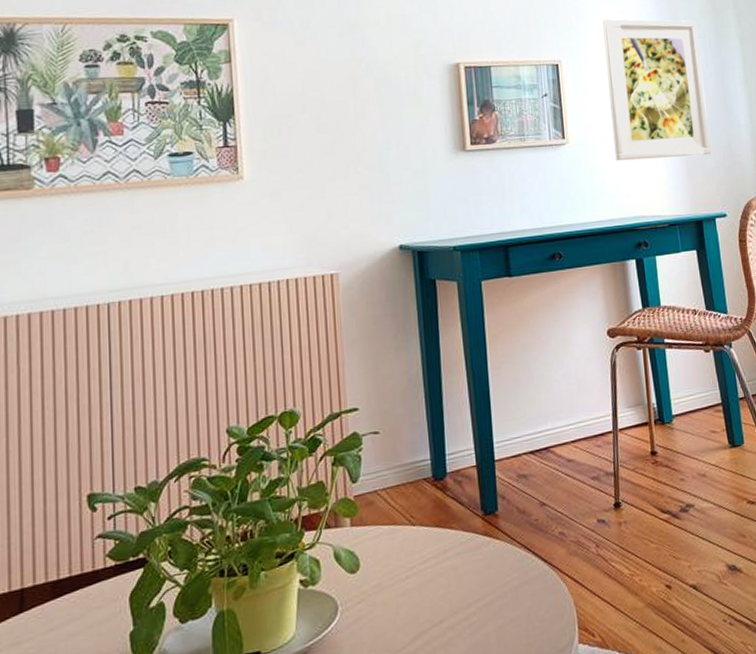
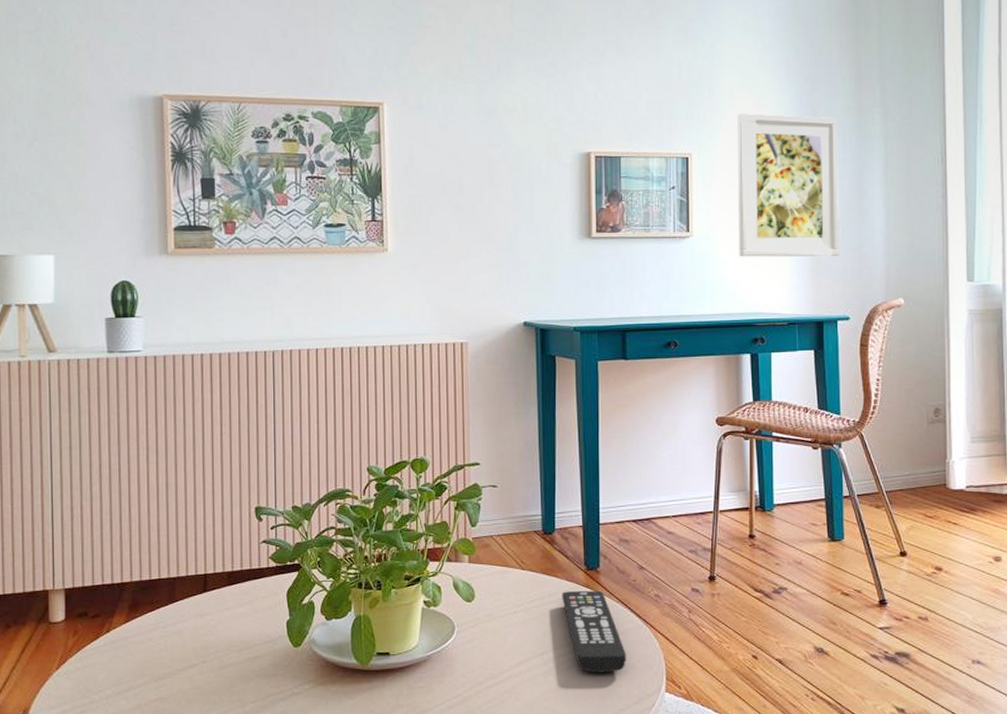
remote control: none [458,537,534,635] -> present [562,590,626,673]

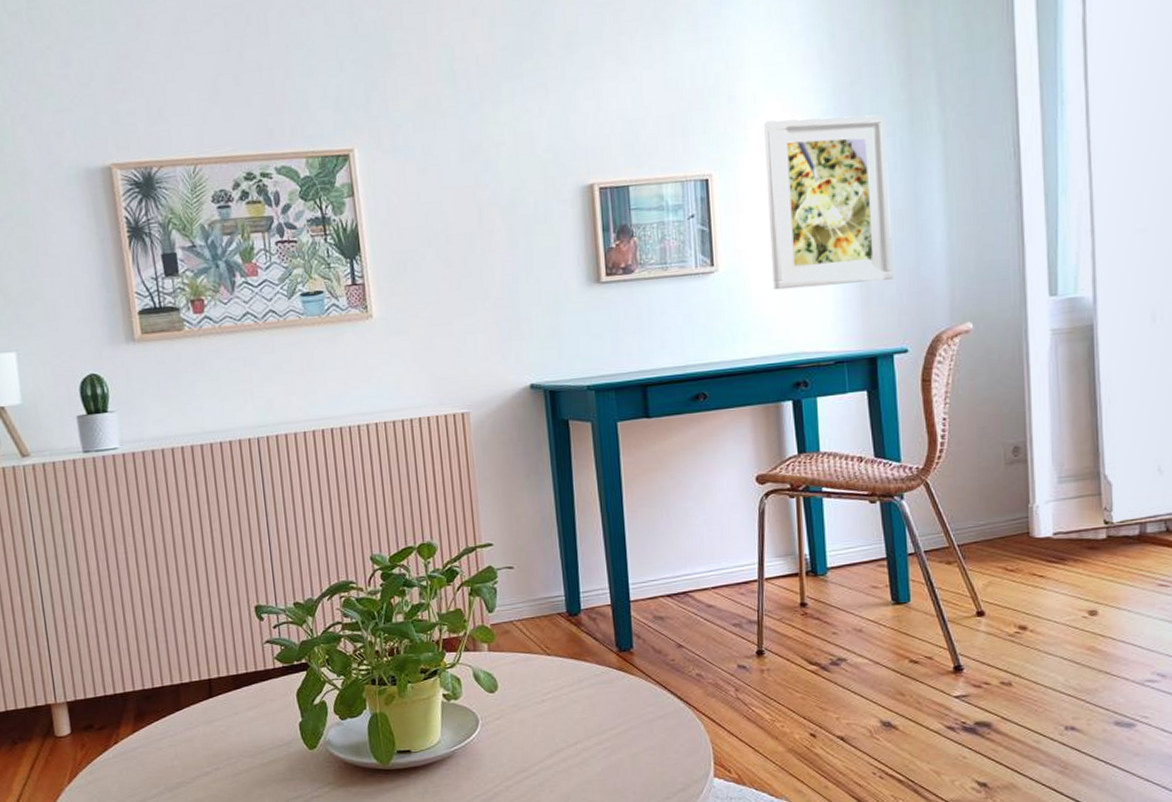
remote control: present [562,590,626,673] -> none [593,673,669,761]

